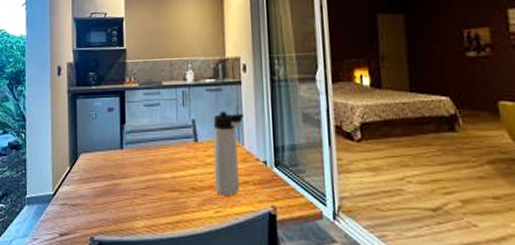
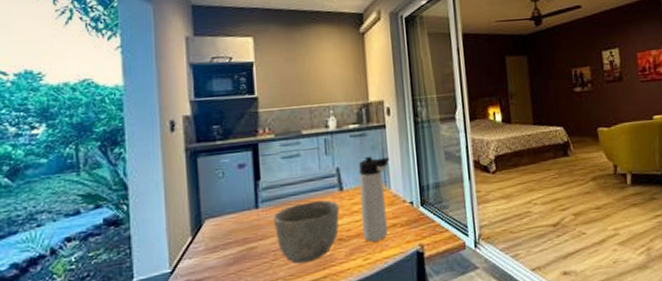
bowl: none [134,149,193,206] -> present [272,200,340,264]

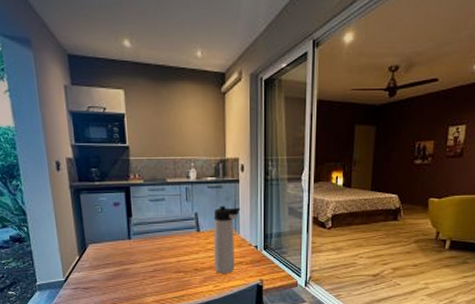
bowl: present [272,200,340,264] -> none [142,238,196,285]

